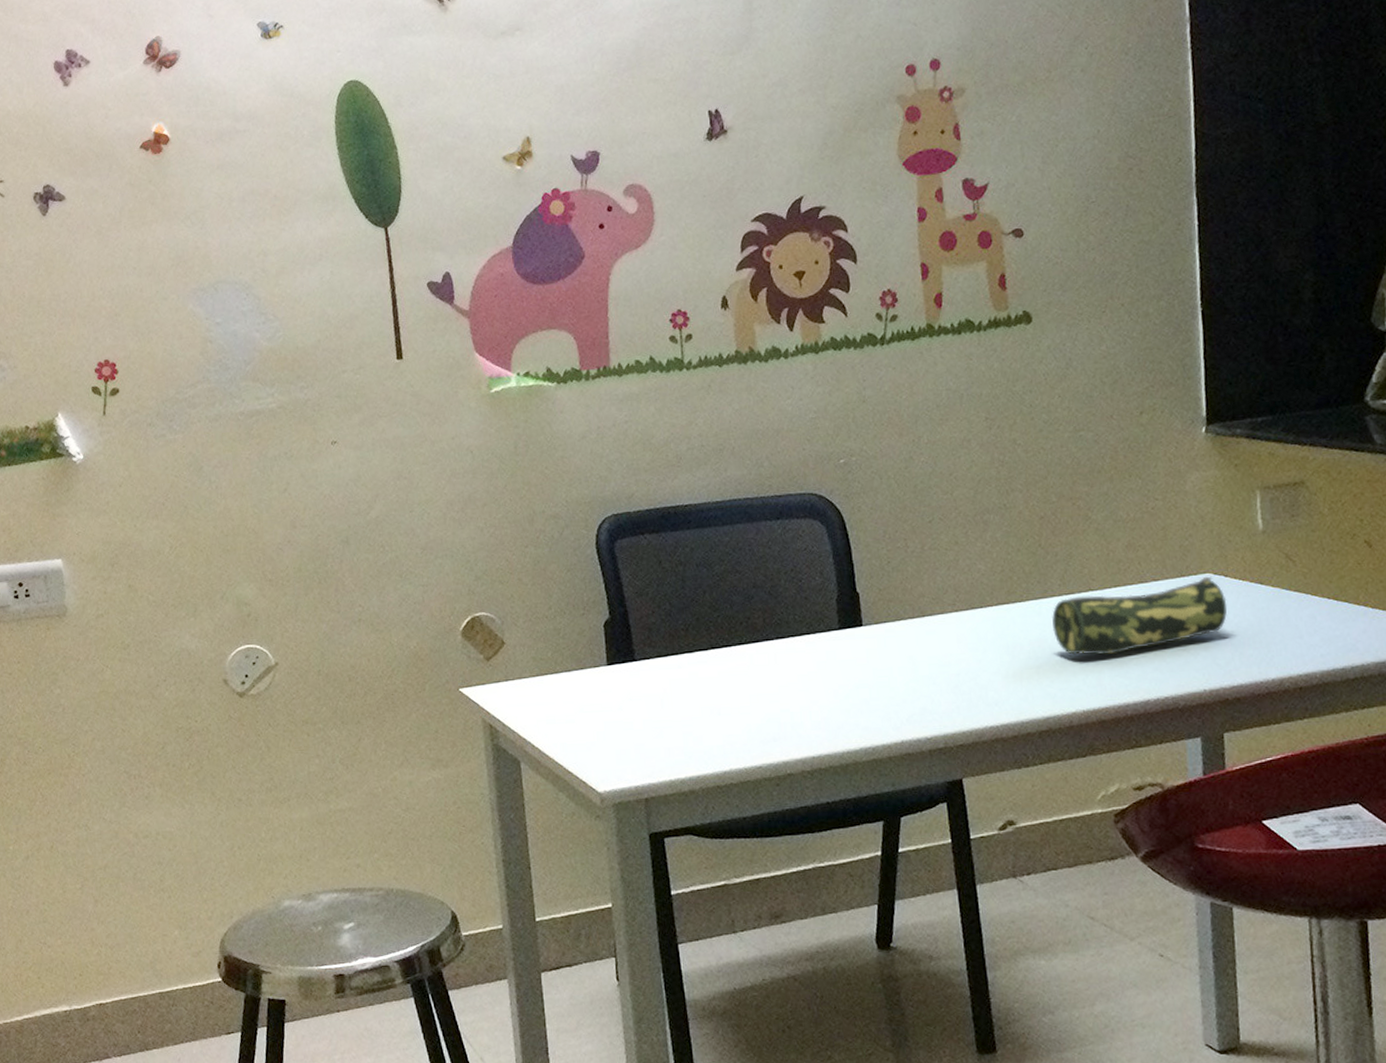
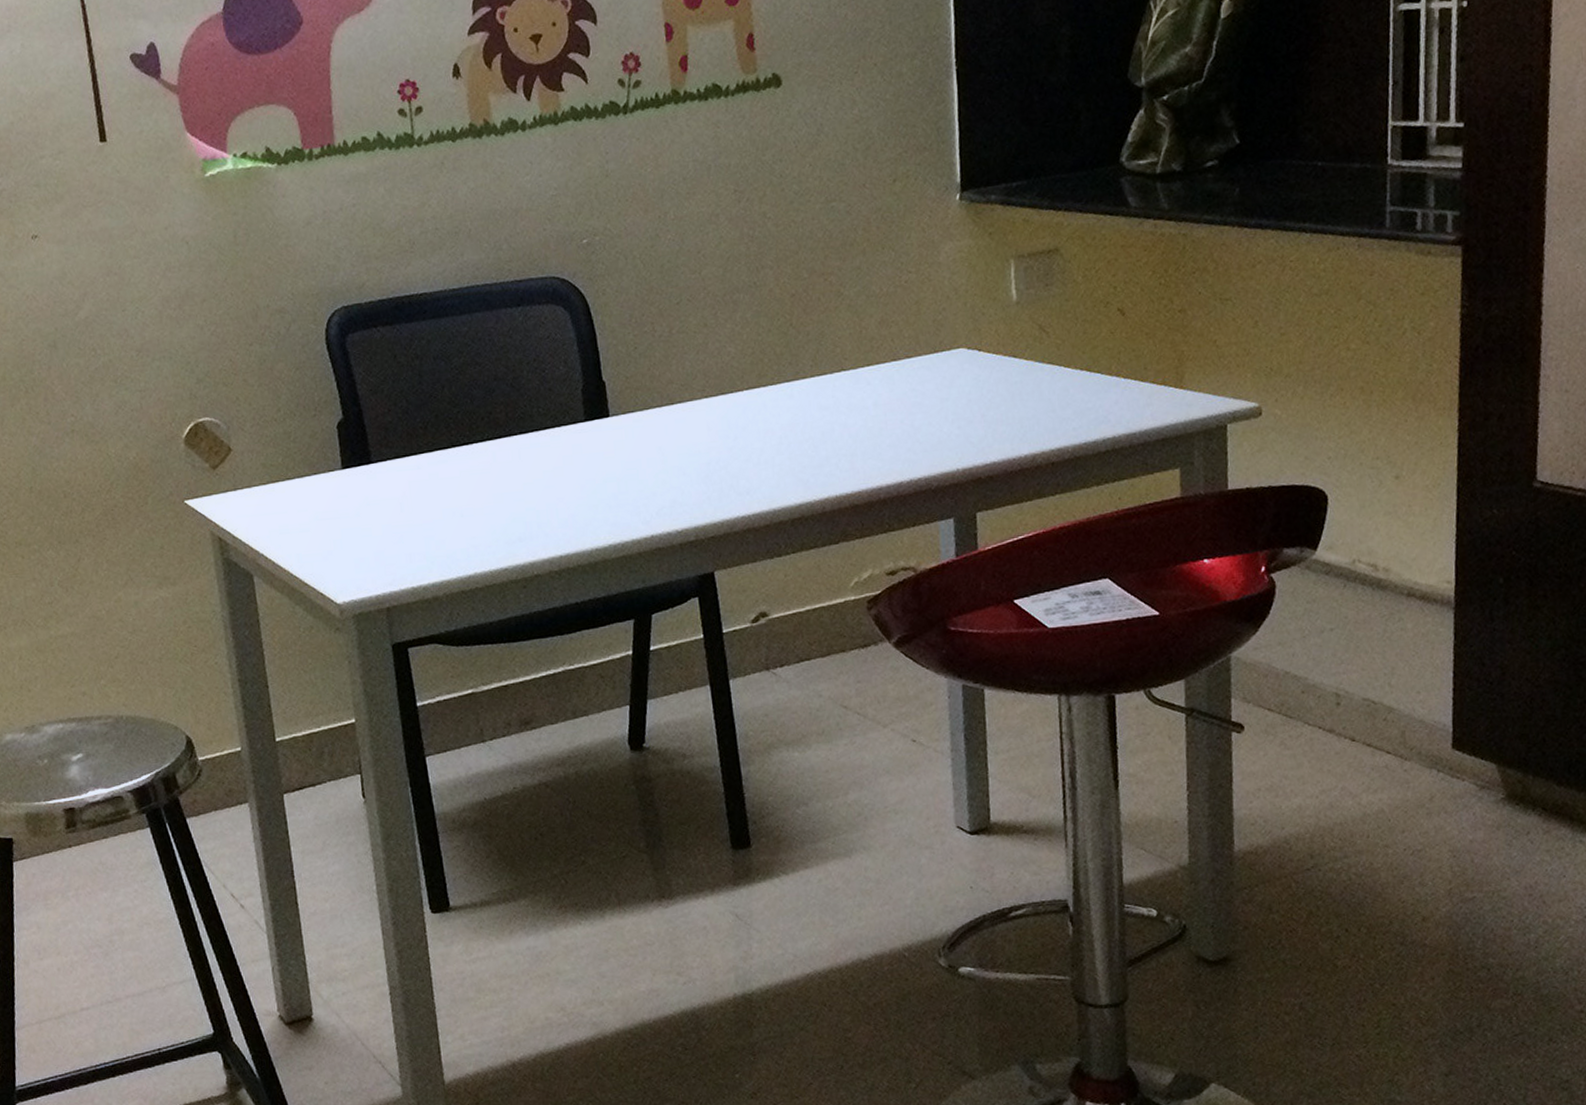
pencil case: present [1052,576,1228,655] -> none [804,351,981,438]

